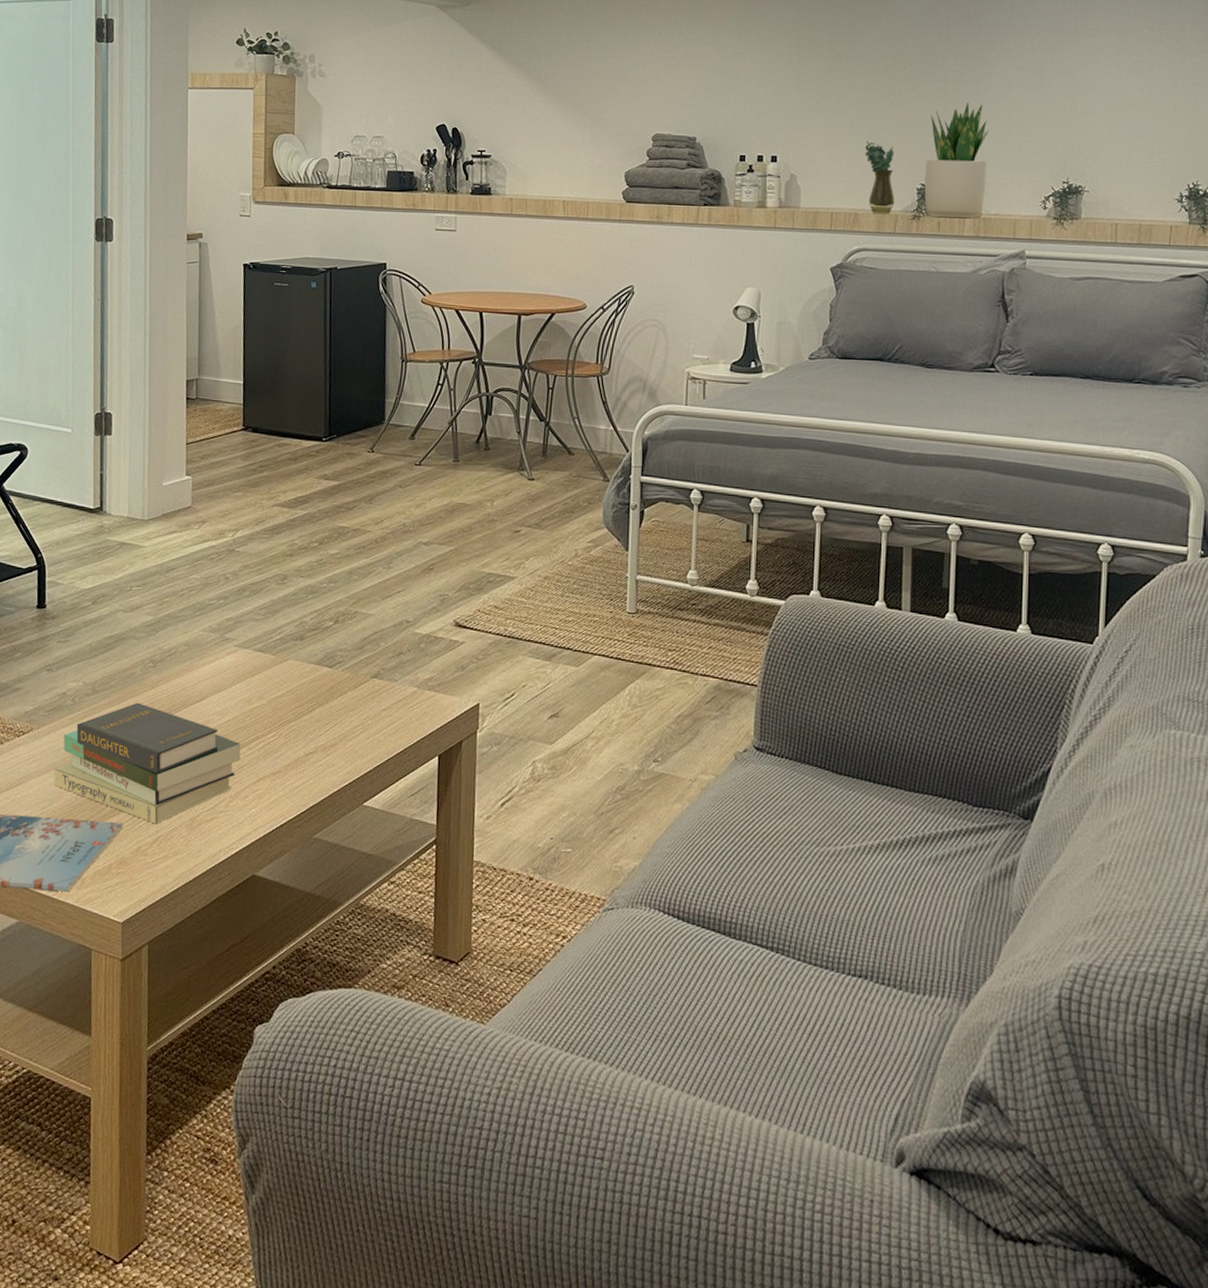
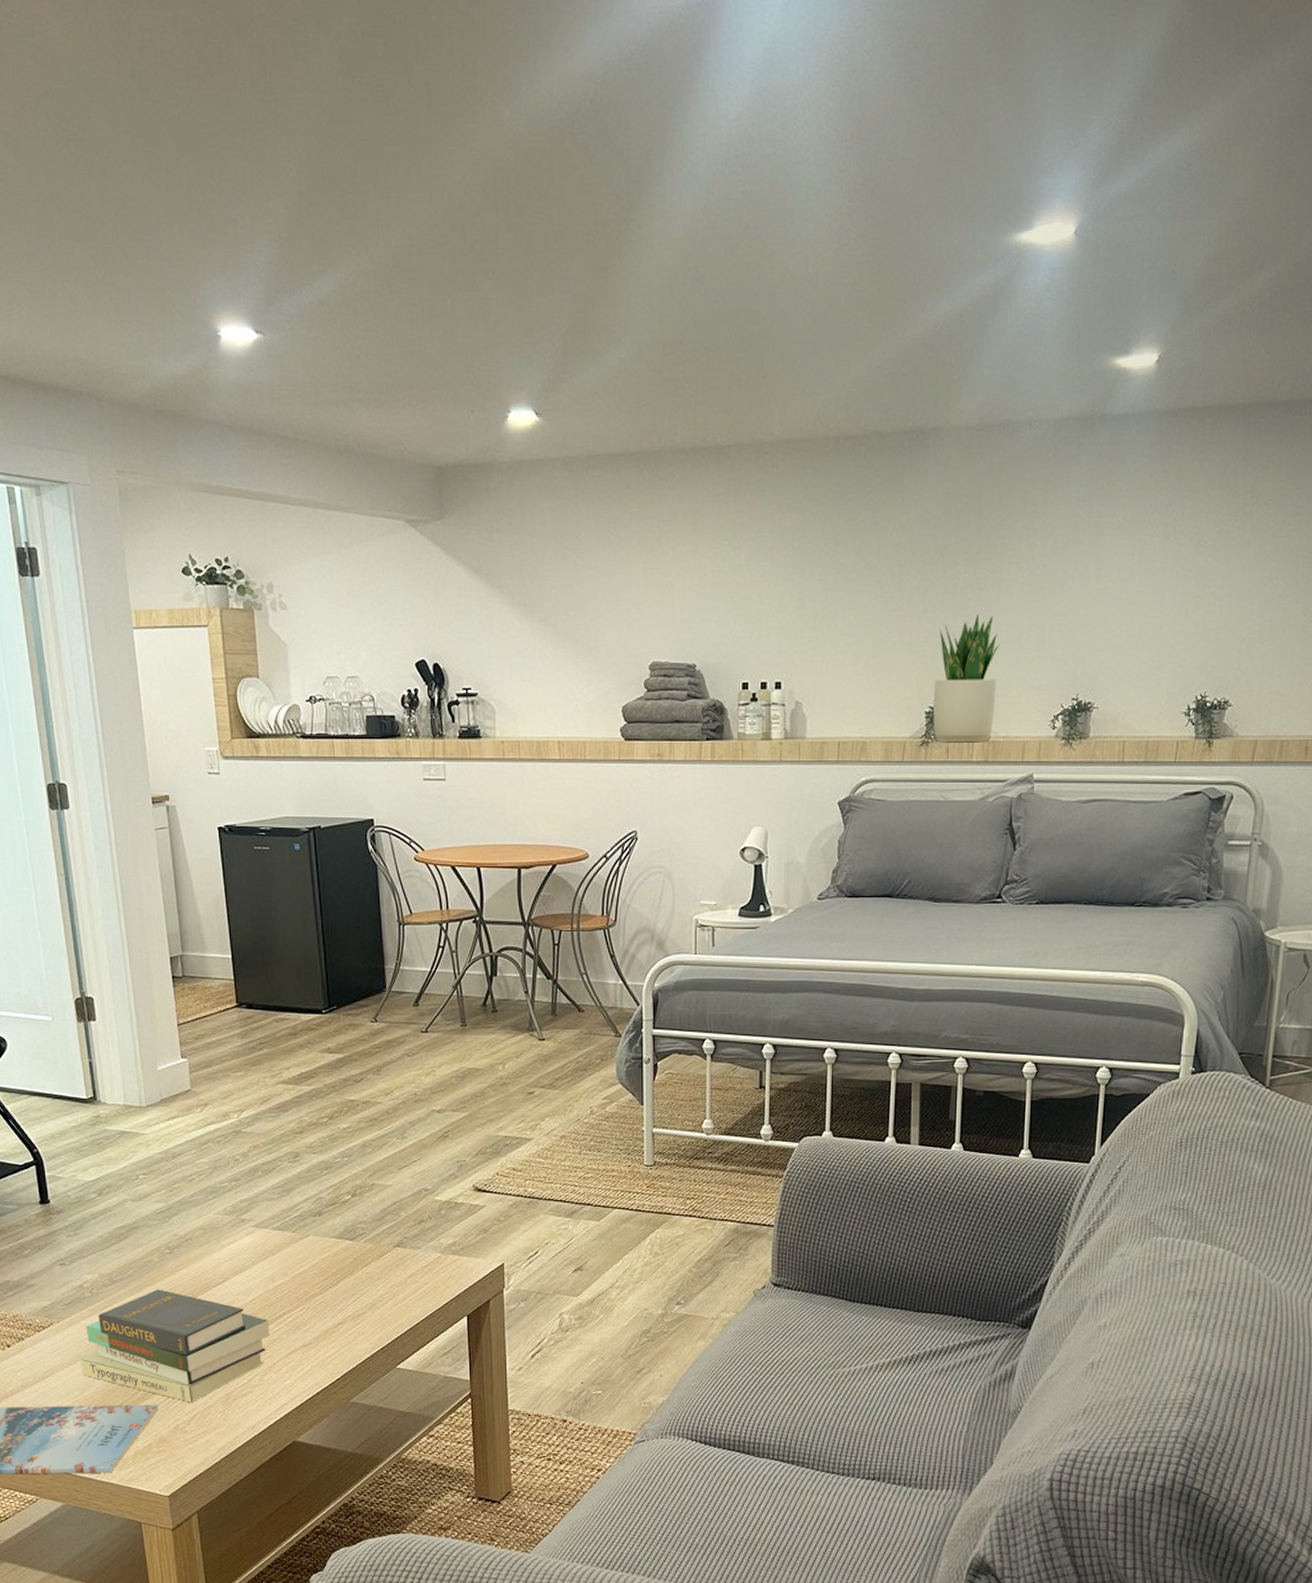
vase: present [865,141,895,215] -> none [873,662,903,742]

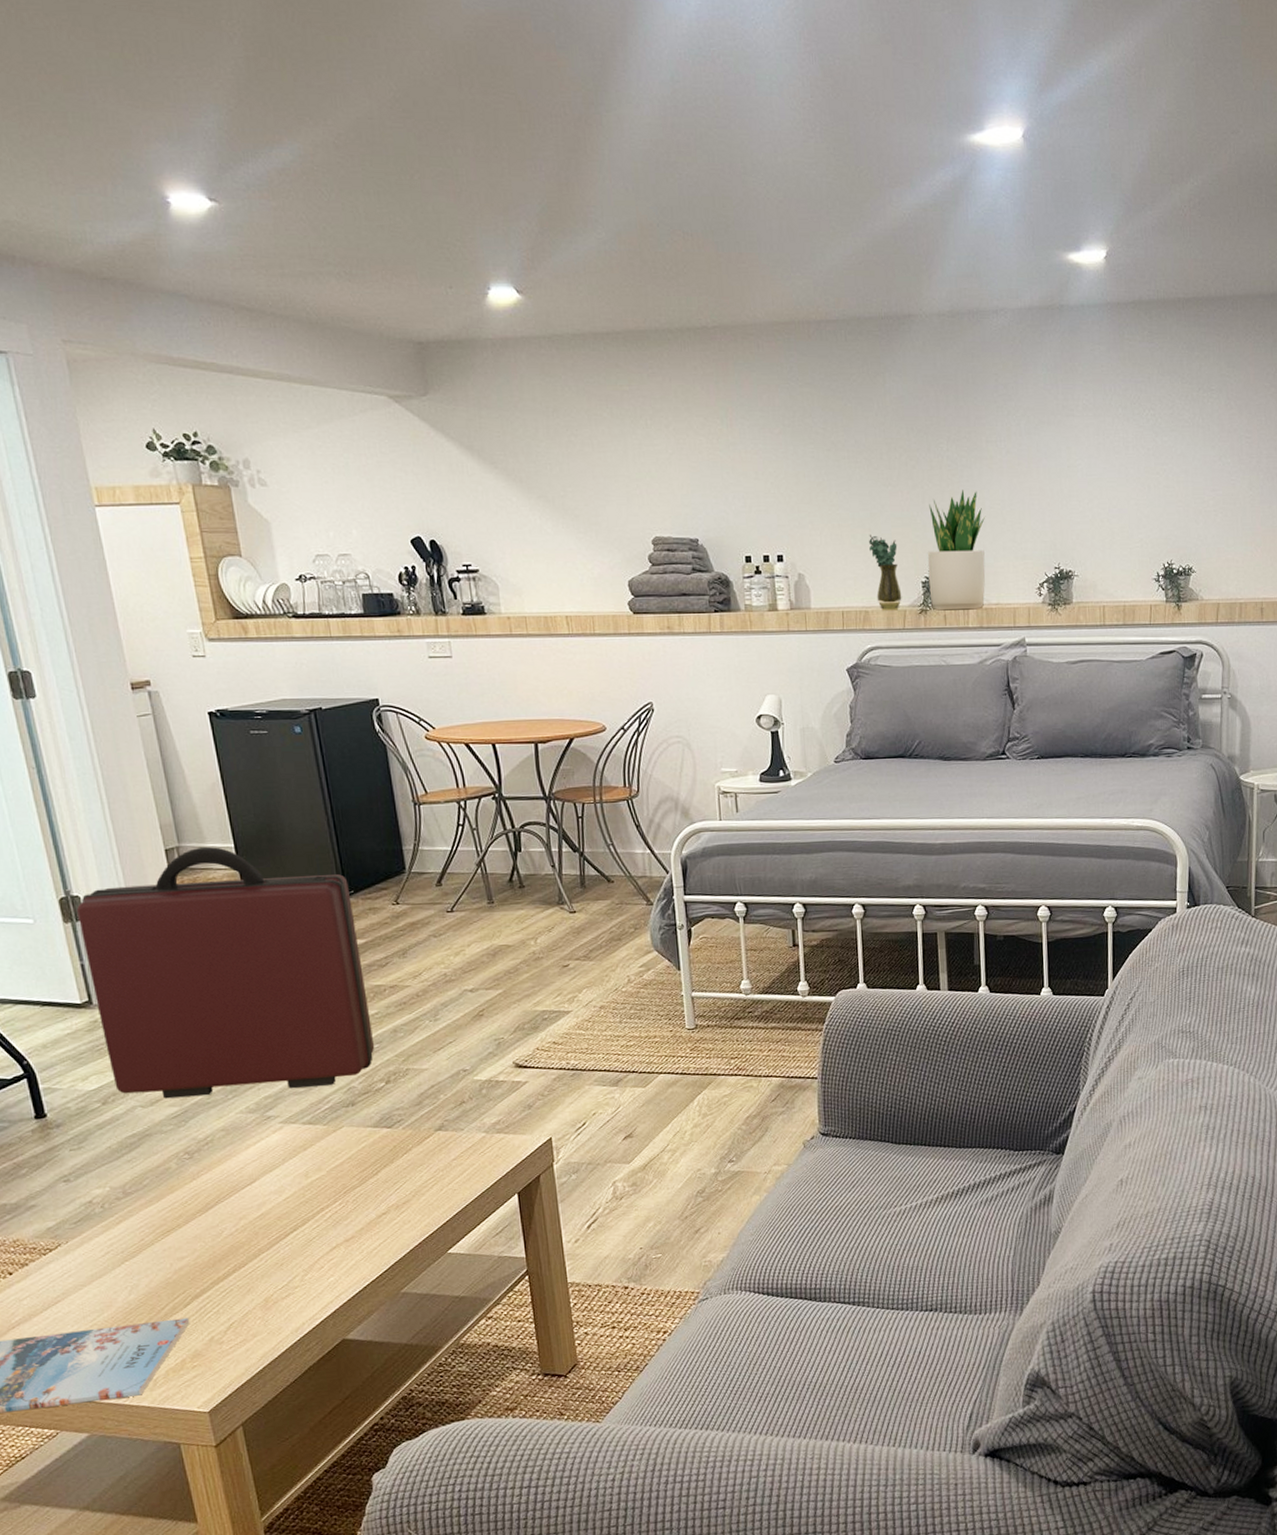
books: present [79,1289,270,1403] -> none [95,1197,308,1312]
briefcase: none [89,957,343,1195] -> present [76,847,374,1099]
vase: none [873,662,903,742] -> present [869,535,902,611]

